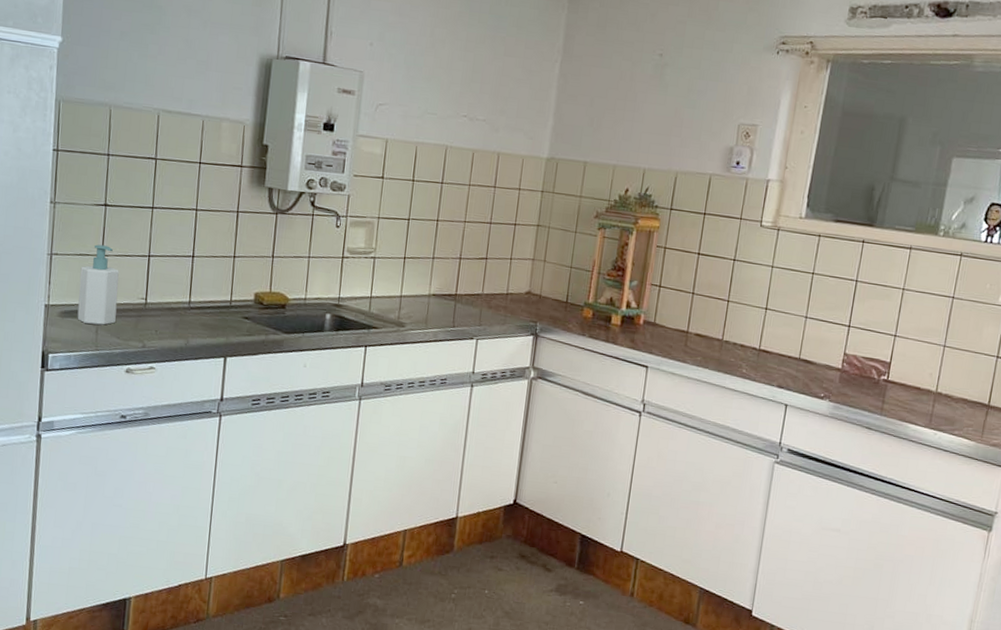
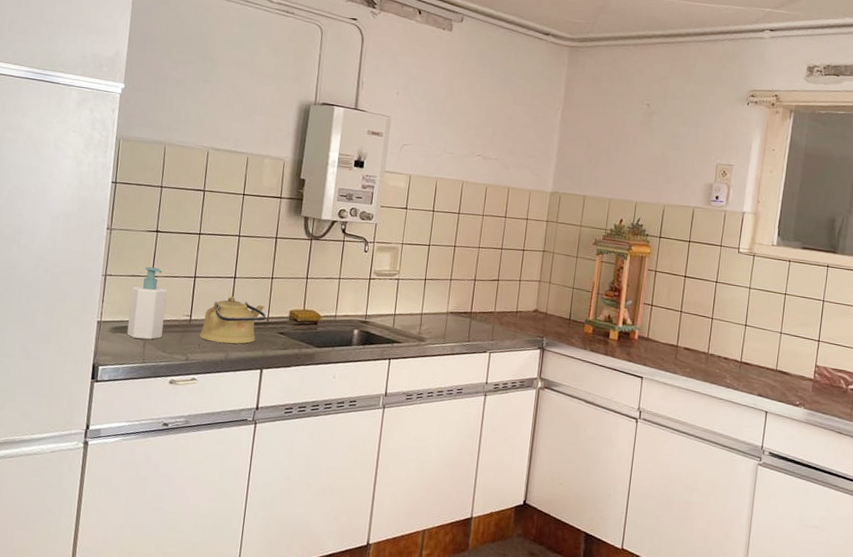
kettle: none [156,276,229,330] -> present [199,295,267,344]

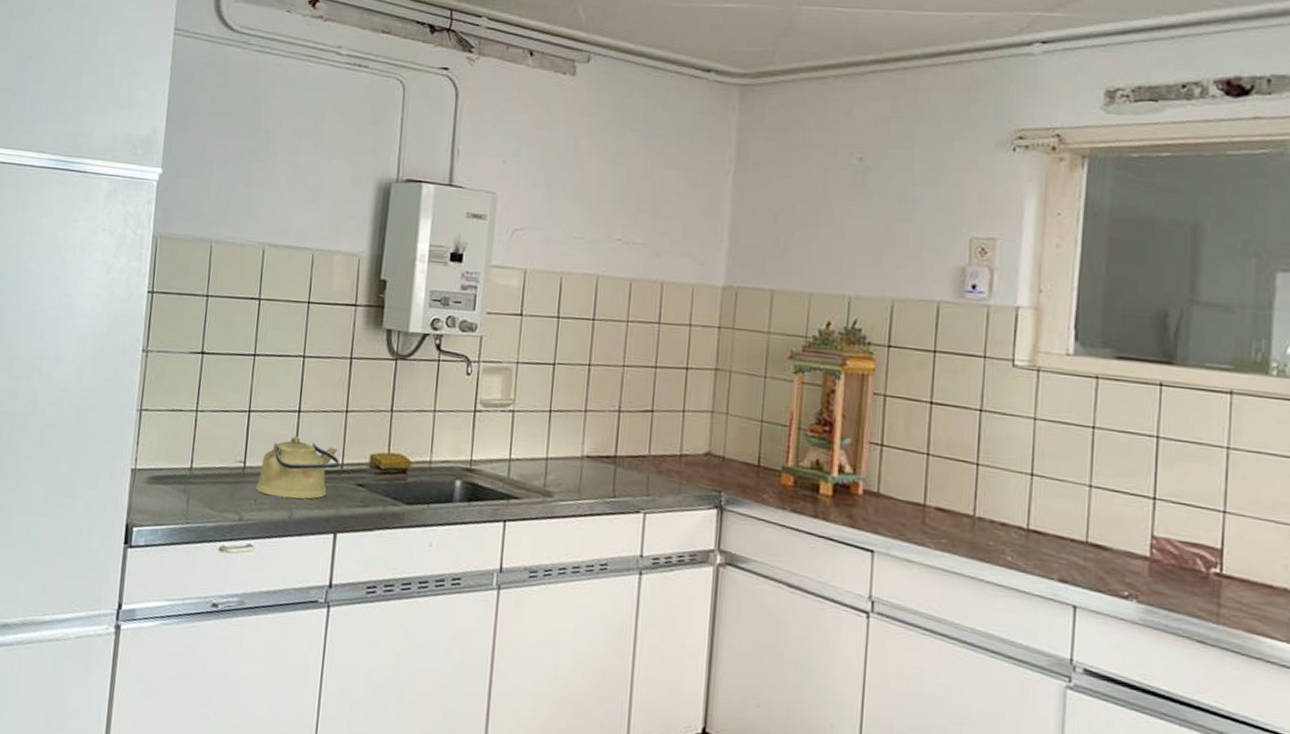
soap bottle: present [127,266,167,340] -> none [166,398,215,494]

